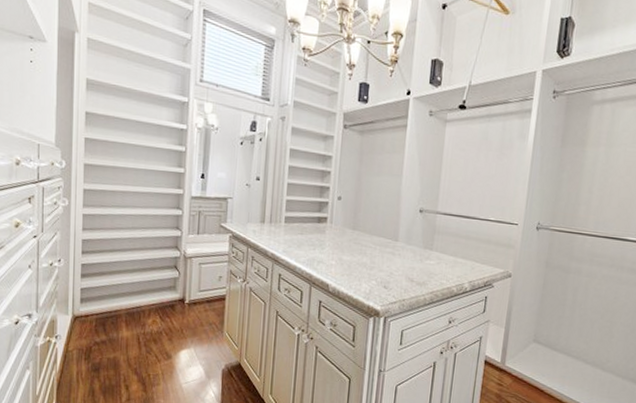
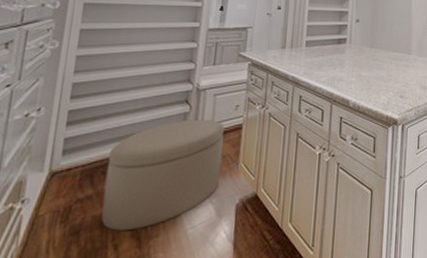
ottoman: none [114,284,210,376] -> present [101,119,224,231]

